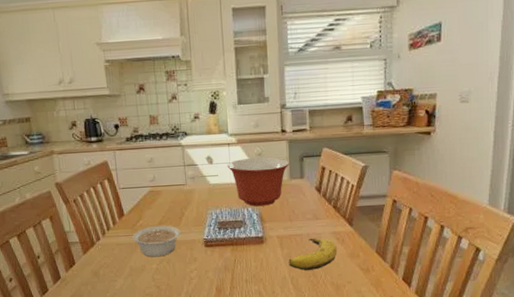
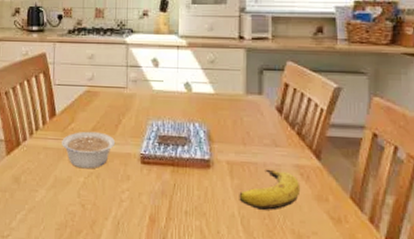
mixing bowl: present [227,157,289,207] -> none [174,65,246,123]

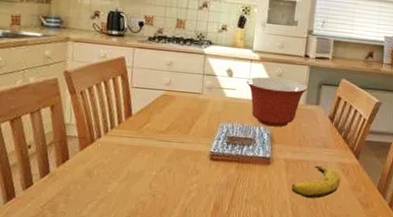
legume: present [62,131,116,169] -> none [136,131,188,164]
mixing bowl: none [174,65,246,123] -> present [246,77,308,127]

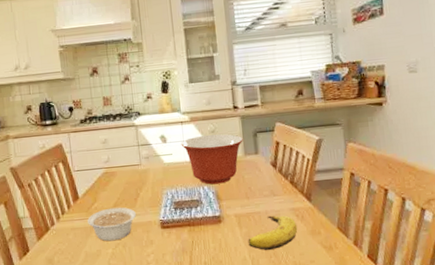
legume: none [136,131,188,164] -> present [87,207,137,242]

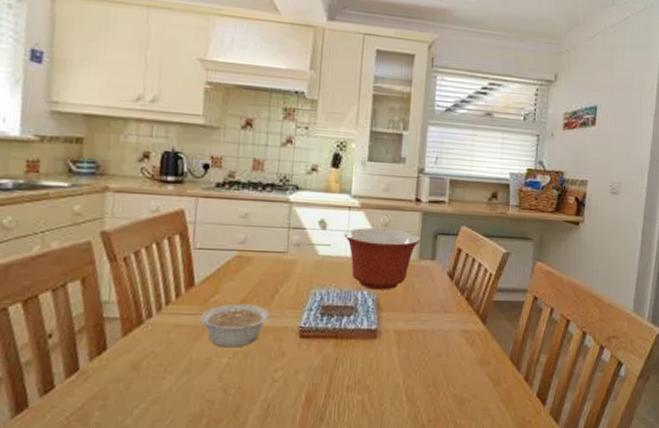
banana: present [248,215,298,251] -> none [405,336,466,379]

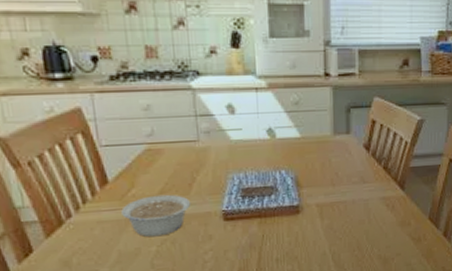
mixing bowl: present [344,228,421,290] -> none [254,107,333,169]

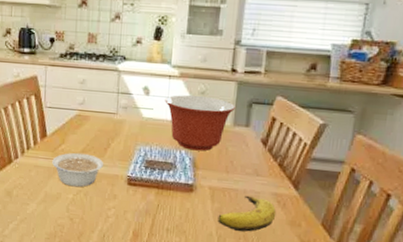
mixing bowl: none [254,107,333,169] -> present [165,95,235,152]
banana: none [329,205,387,244] -> present [217,195,277,232]

